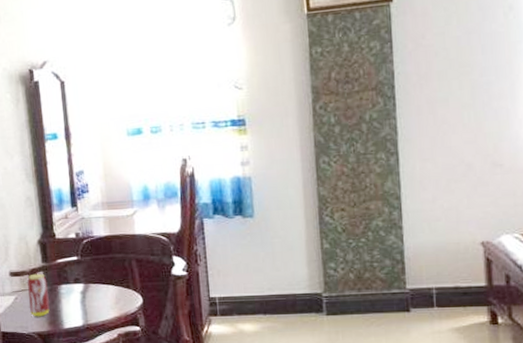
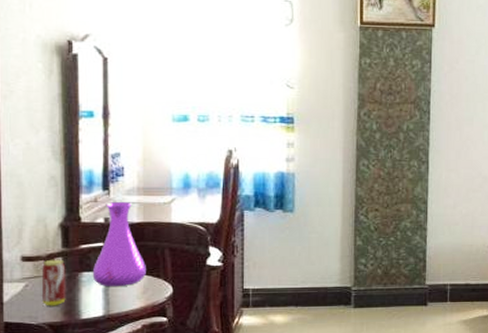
vase: none [69,217,117,299] -> present [92,202,146,287]

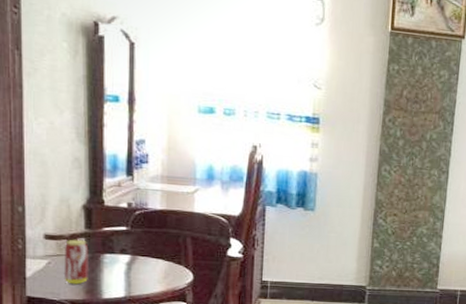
vase: present [92,202,146,287] -> none [114,188,168,271]

